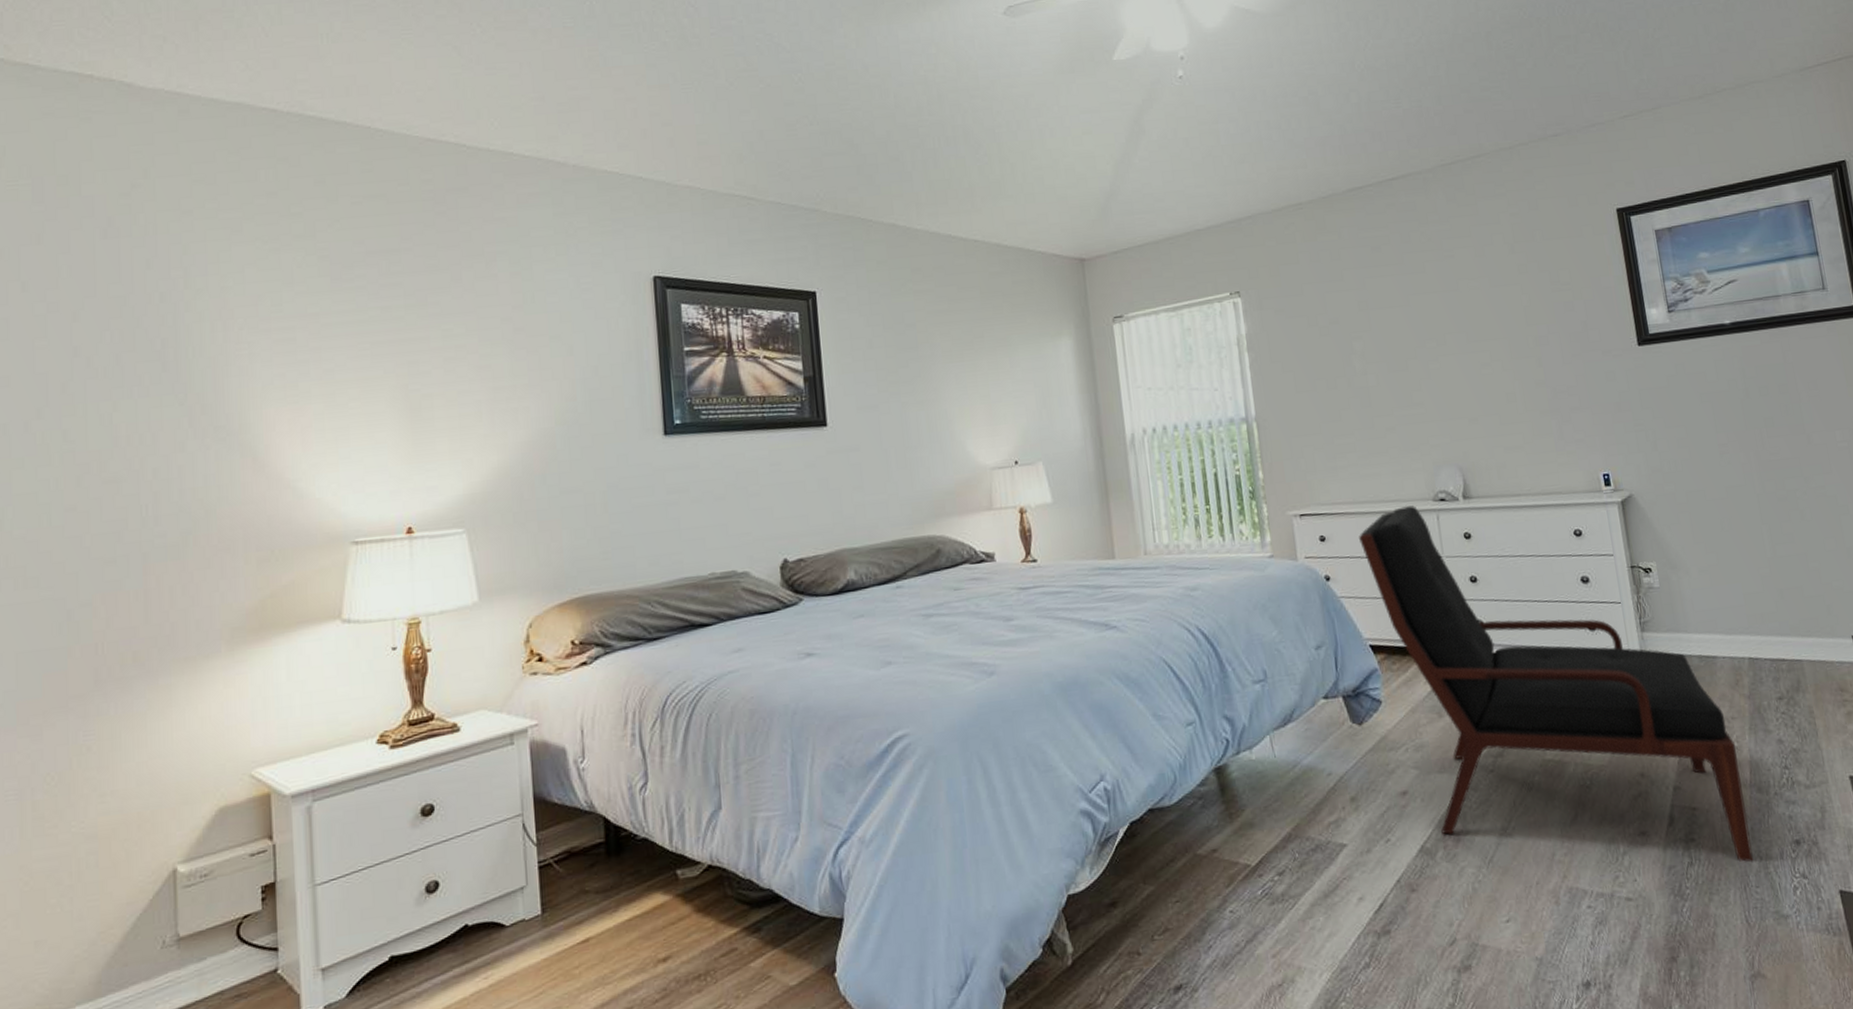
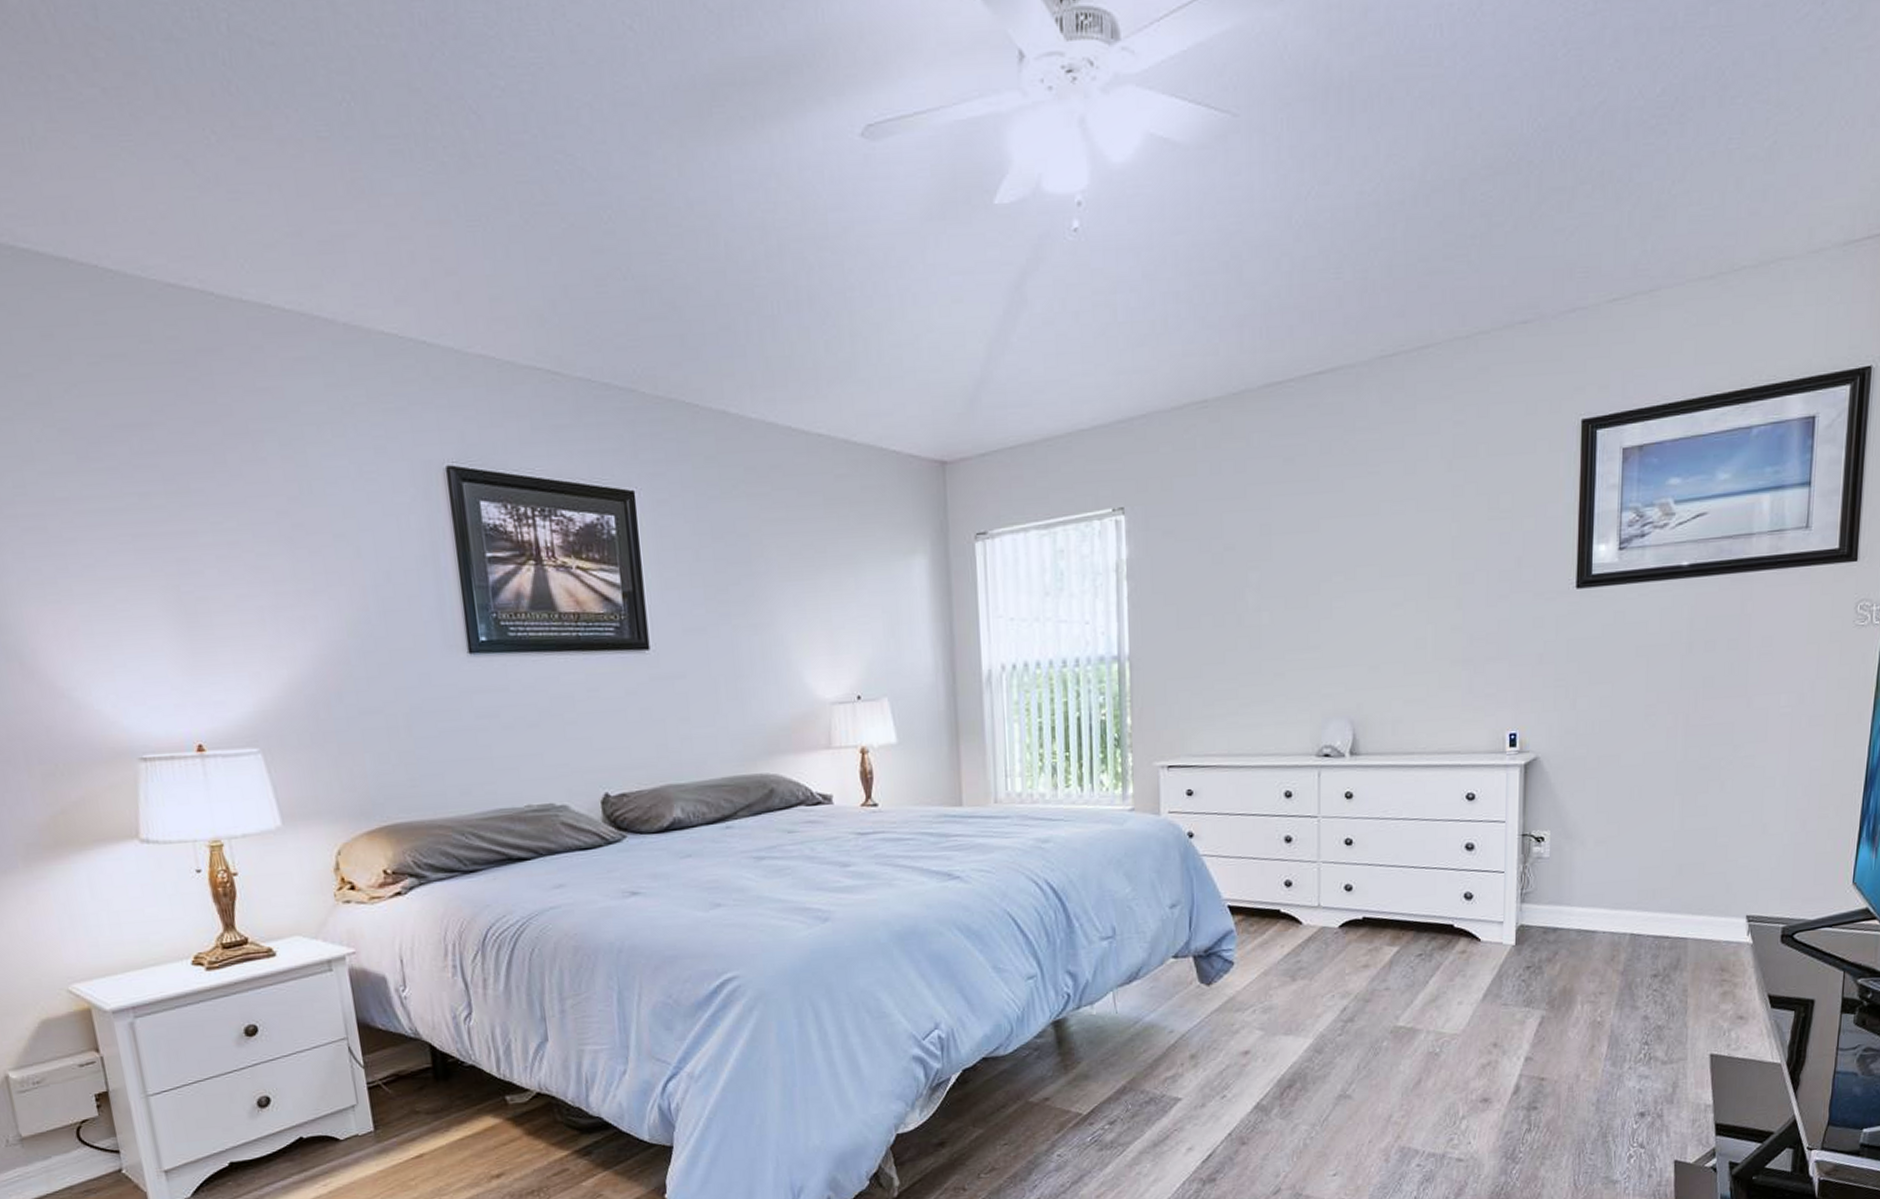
armchair: present [1359,505,1754,863] -> none [1230,760,1599,1131]

